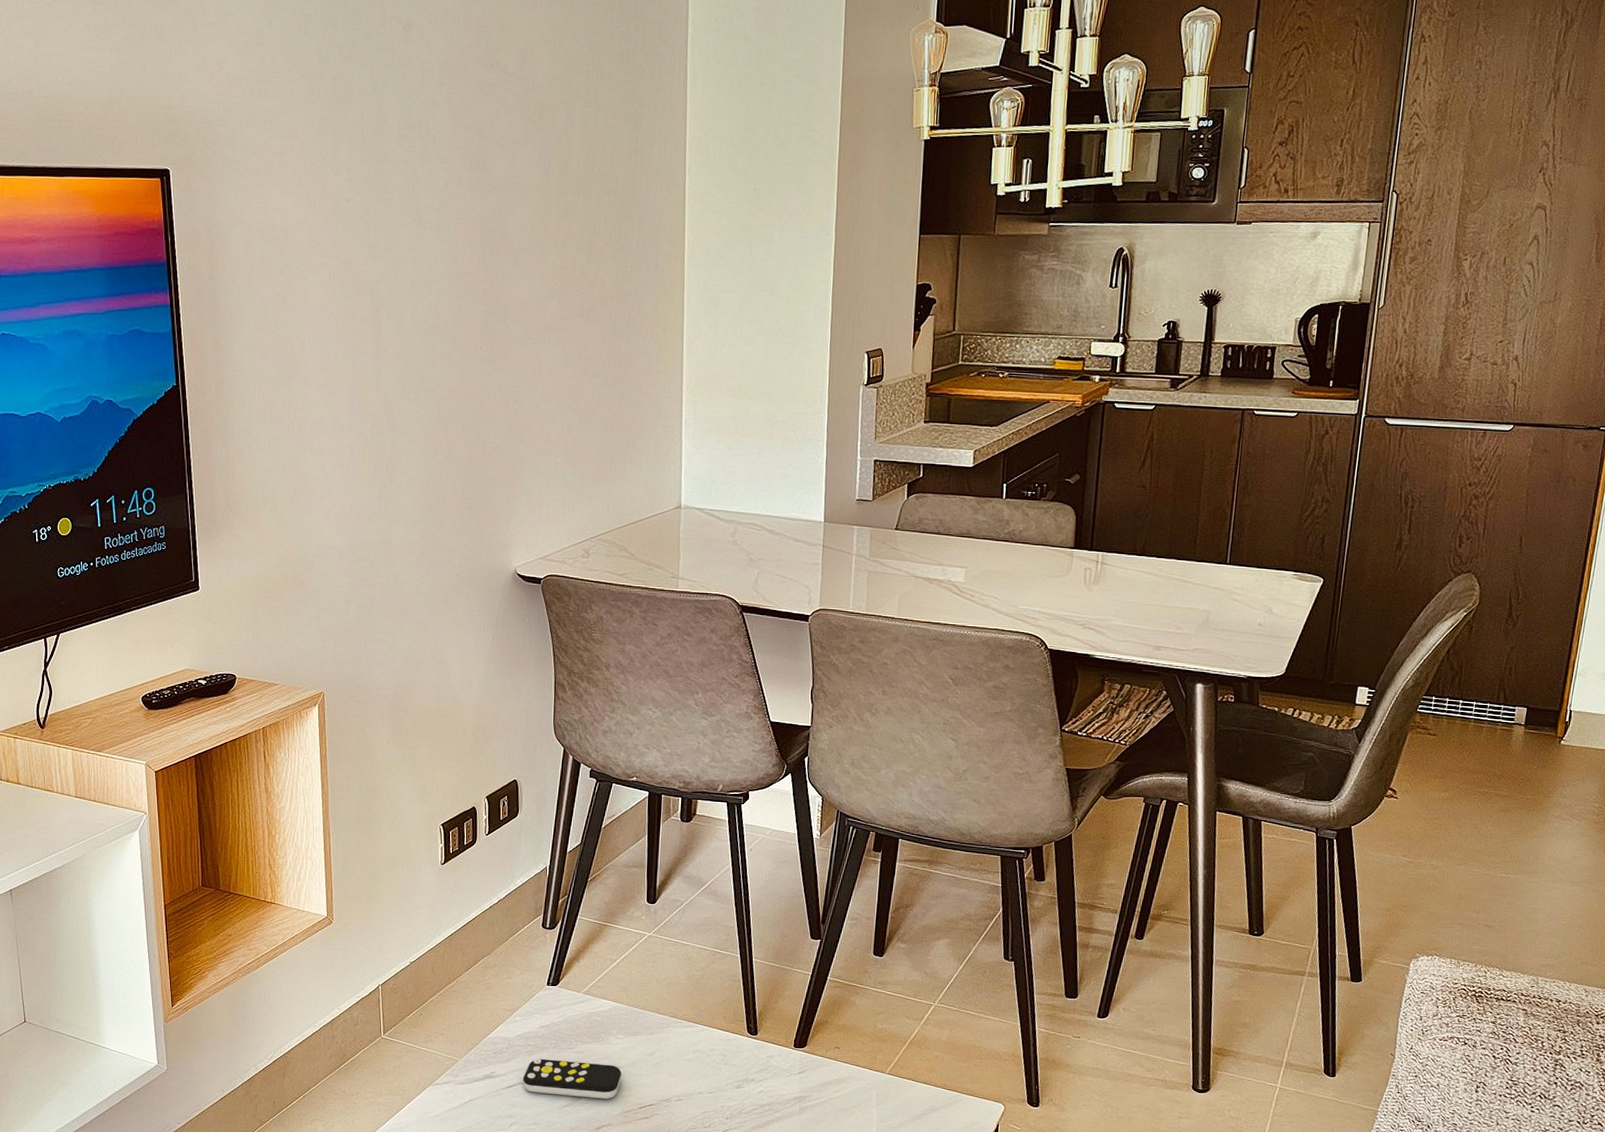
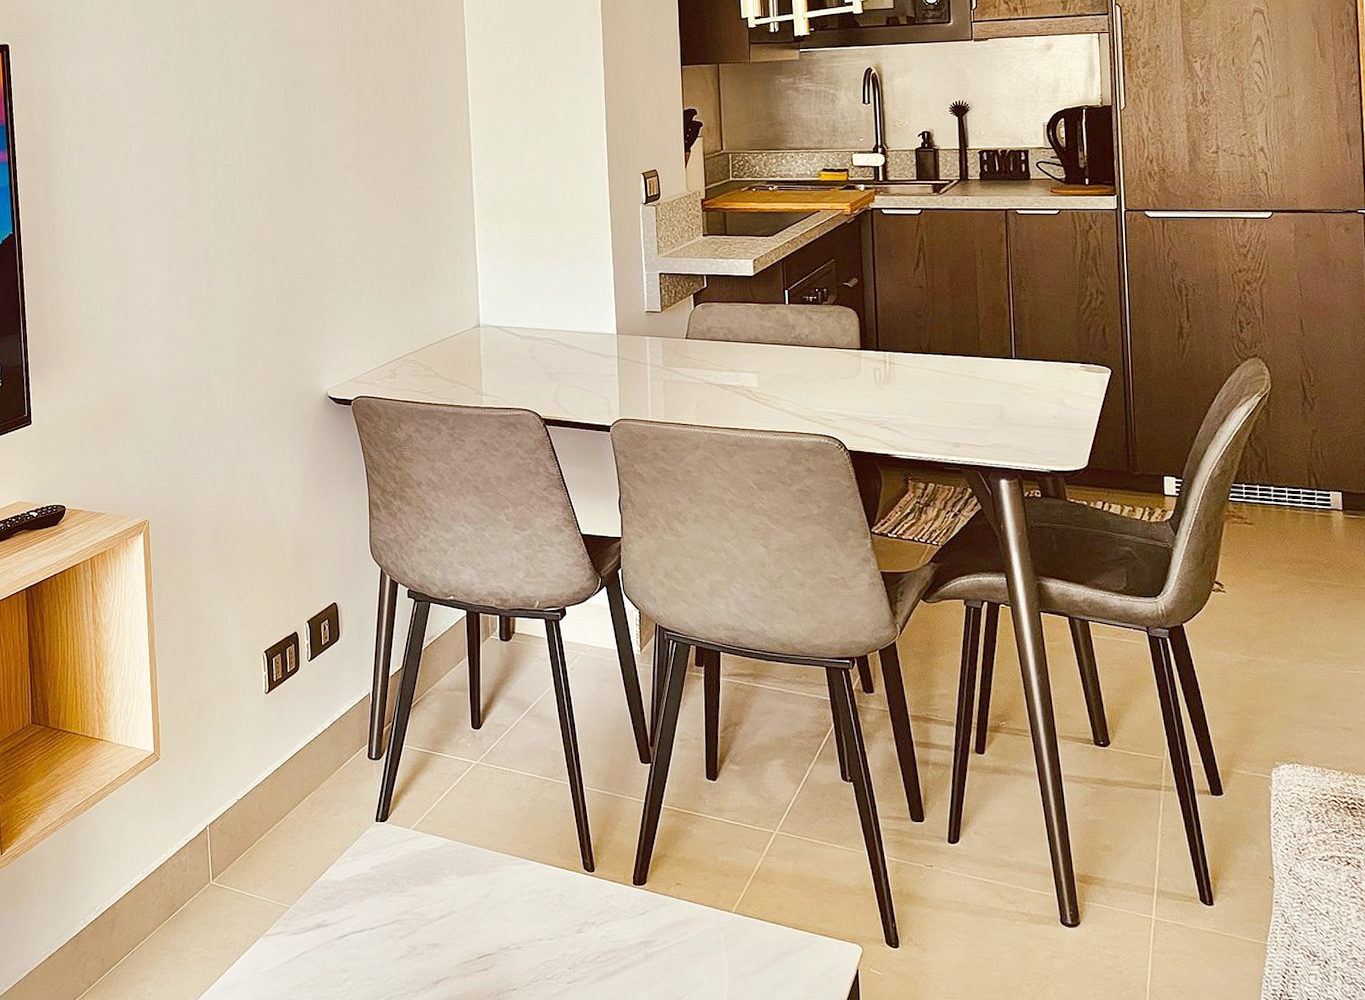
remote control: present [522,1058,622,1099] -> none [355,904,458,949]

